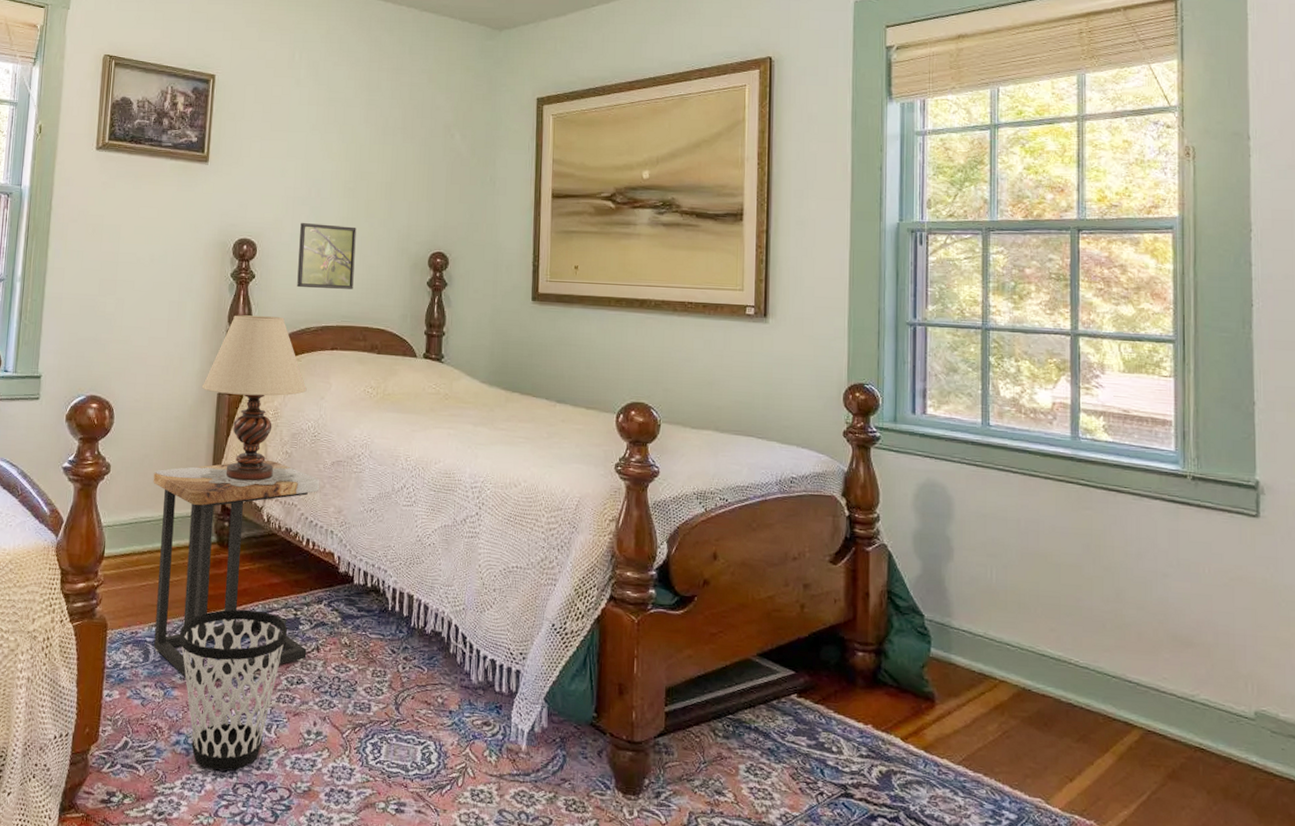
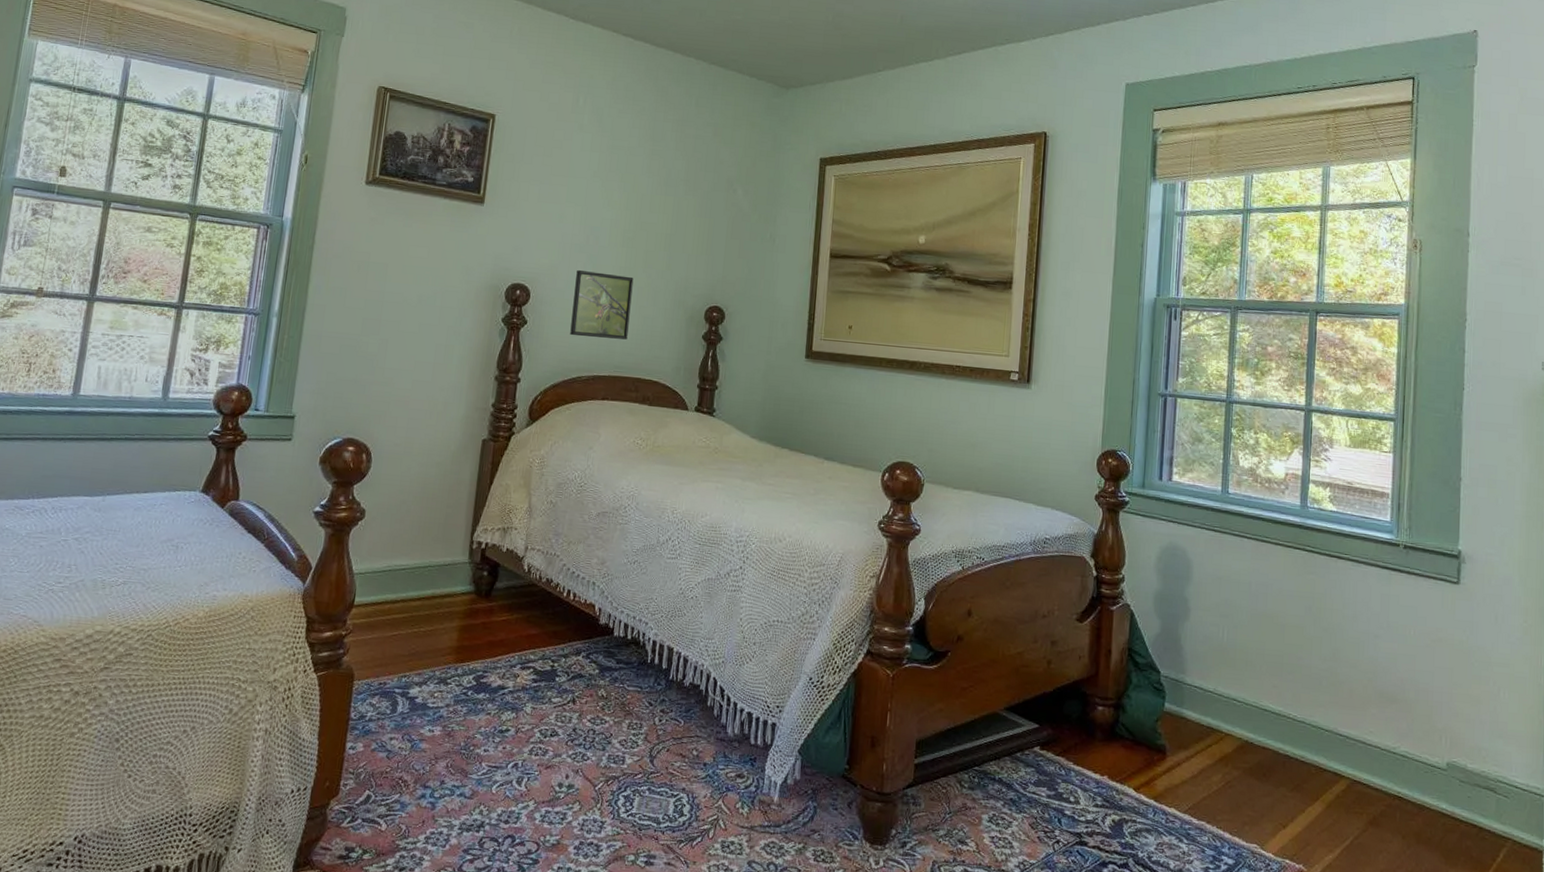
side table: present [153,460,320,686] -> none [403,510,584,739]
wastebasket: present [179,609,288,771] -> none [430,660,544,824]
table lamp: present [200,315,307,488] -> none [460,361,575,537]

